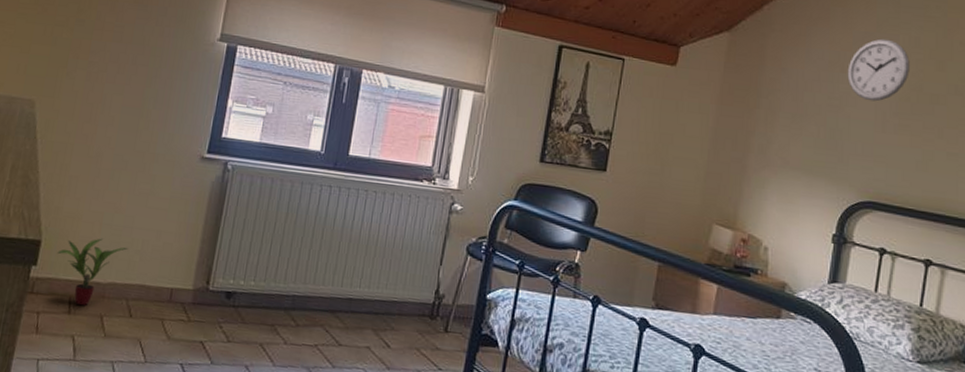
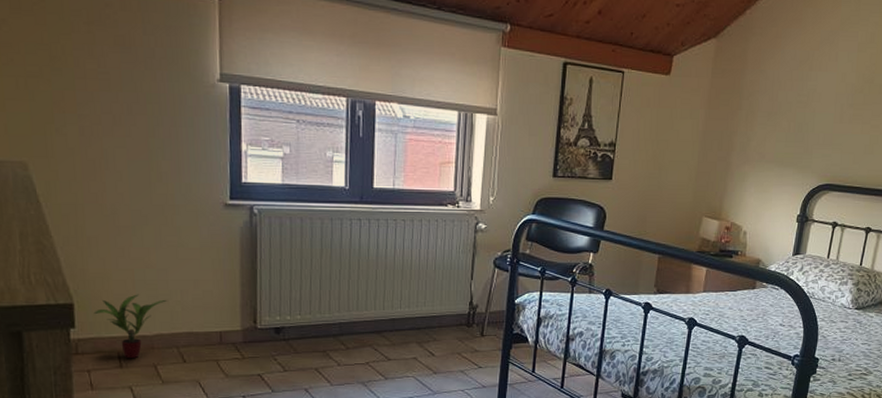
wall clock: present [847,38,910,102] -> none [814,36,865,95]

